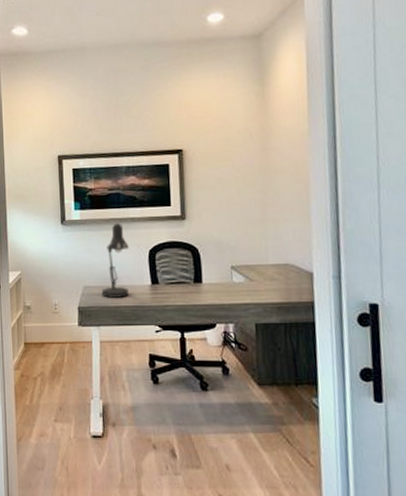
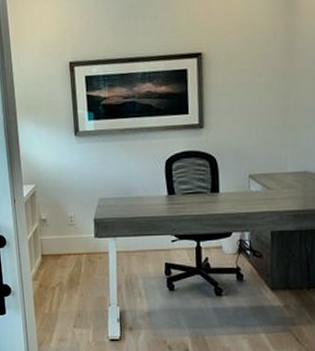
desk lamp: present [101,222,129,298] -> none [117,132,145,209]

